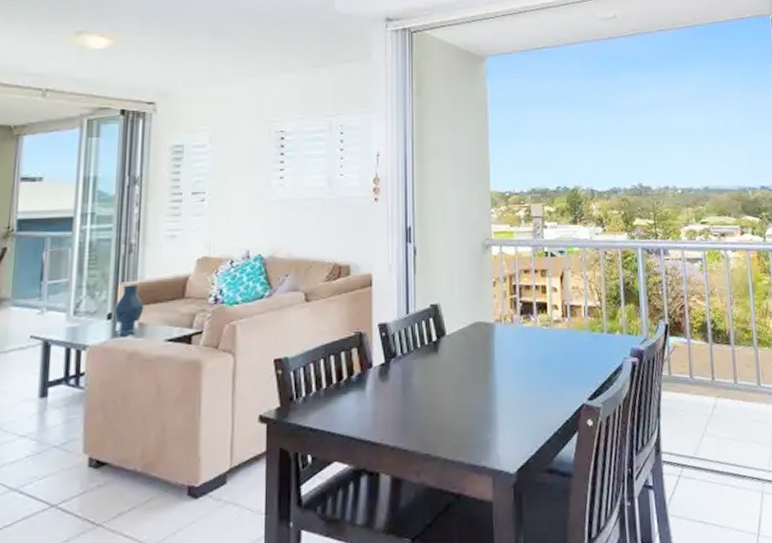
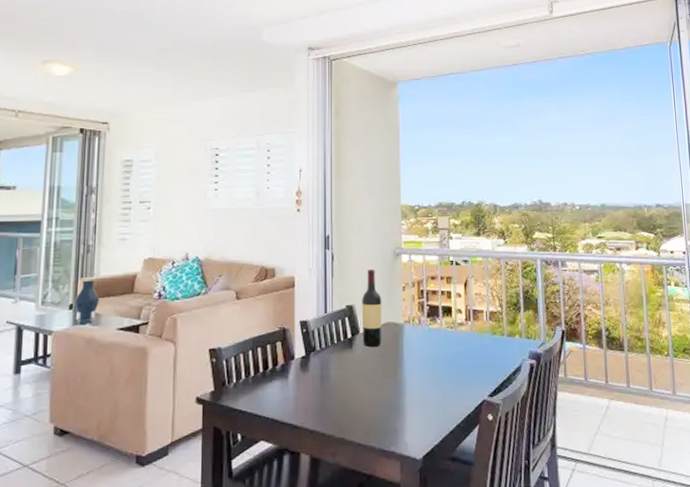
wine bottle: none [447,264,471,350] -> present [361,270,382,347]

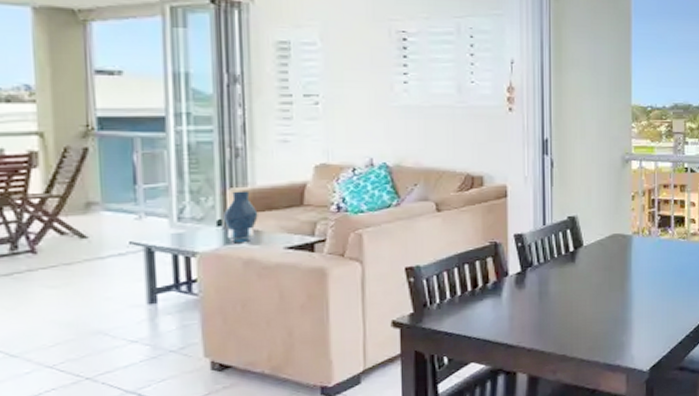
wine bottle: present [361,270,382,347] -> none [585,177,608,260]

